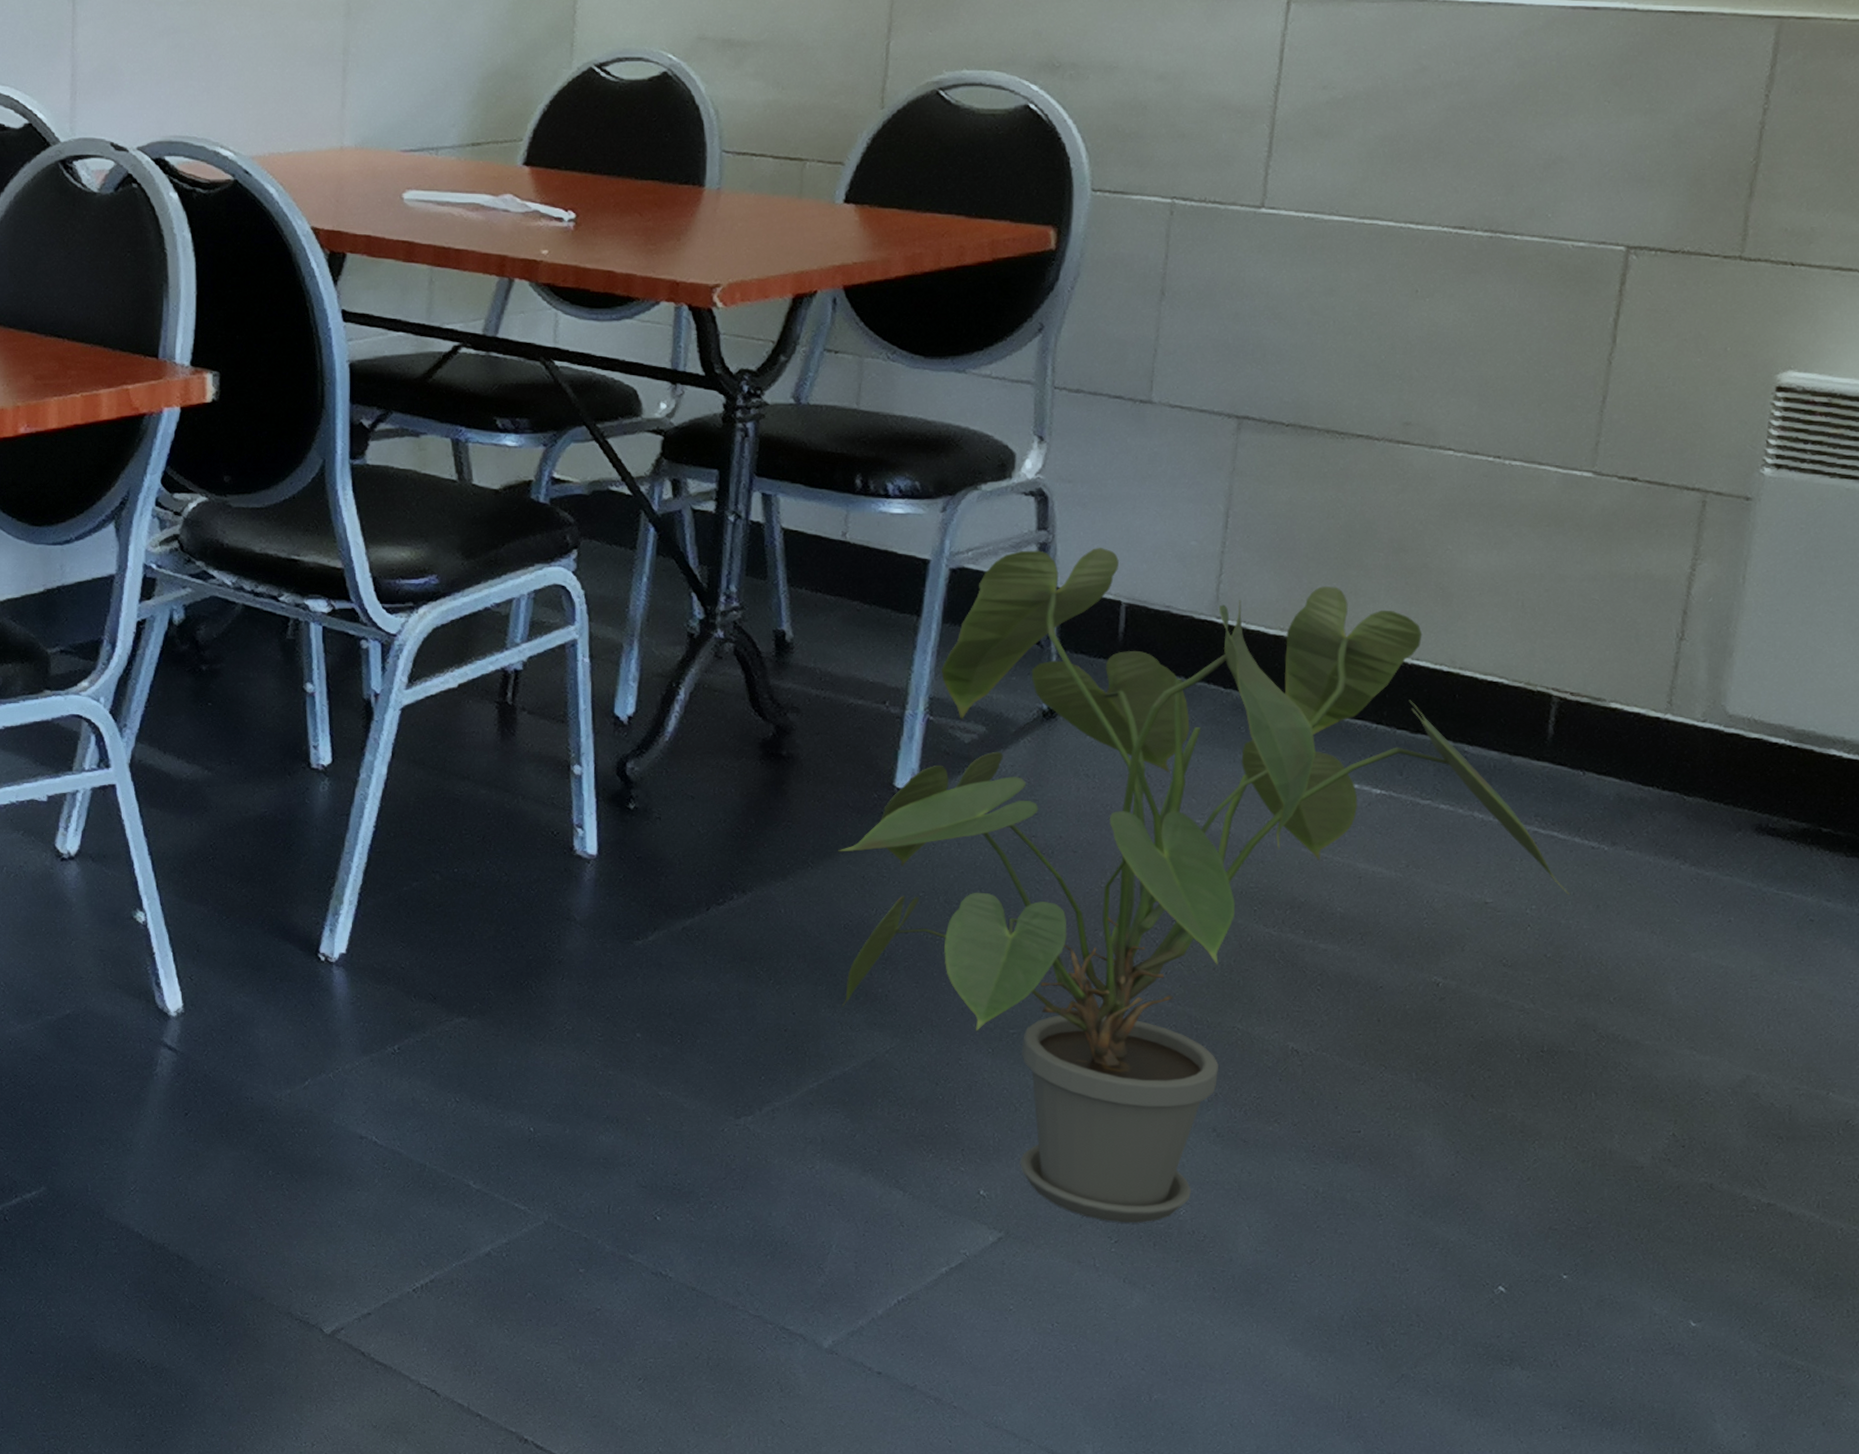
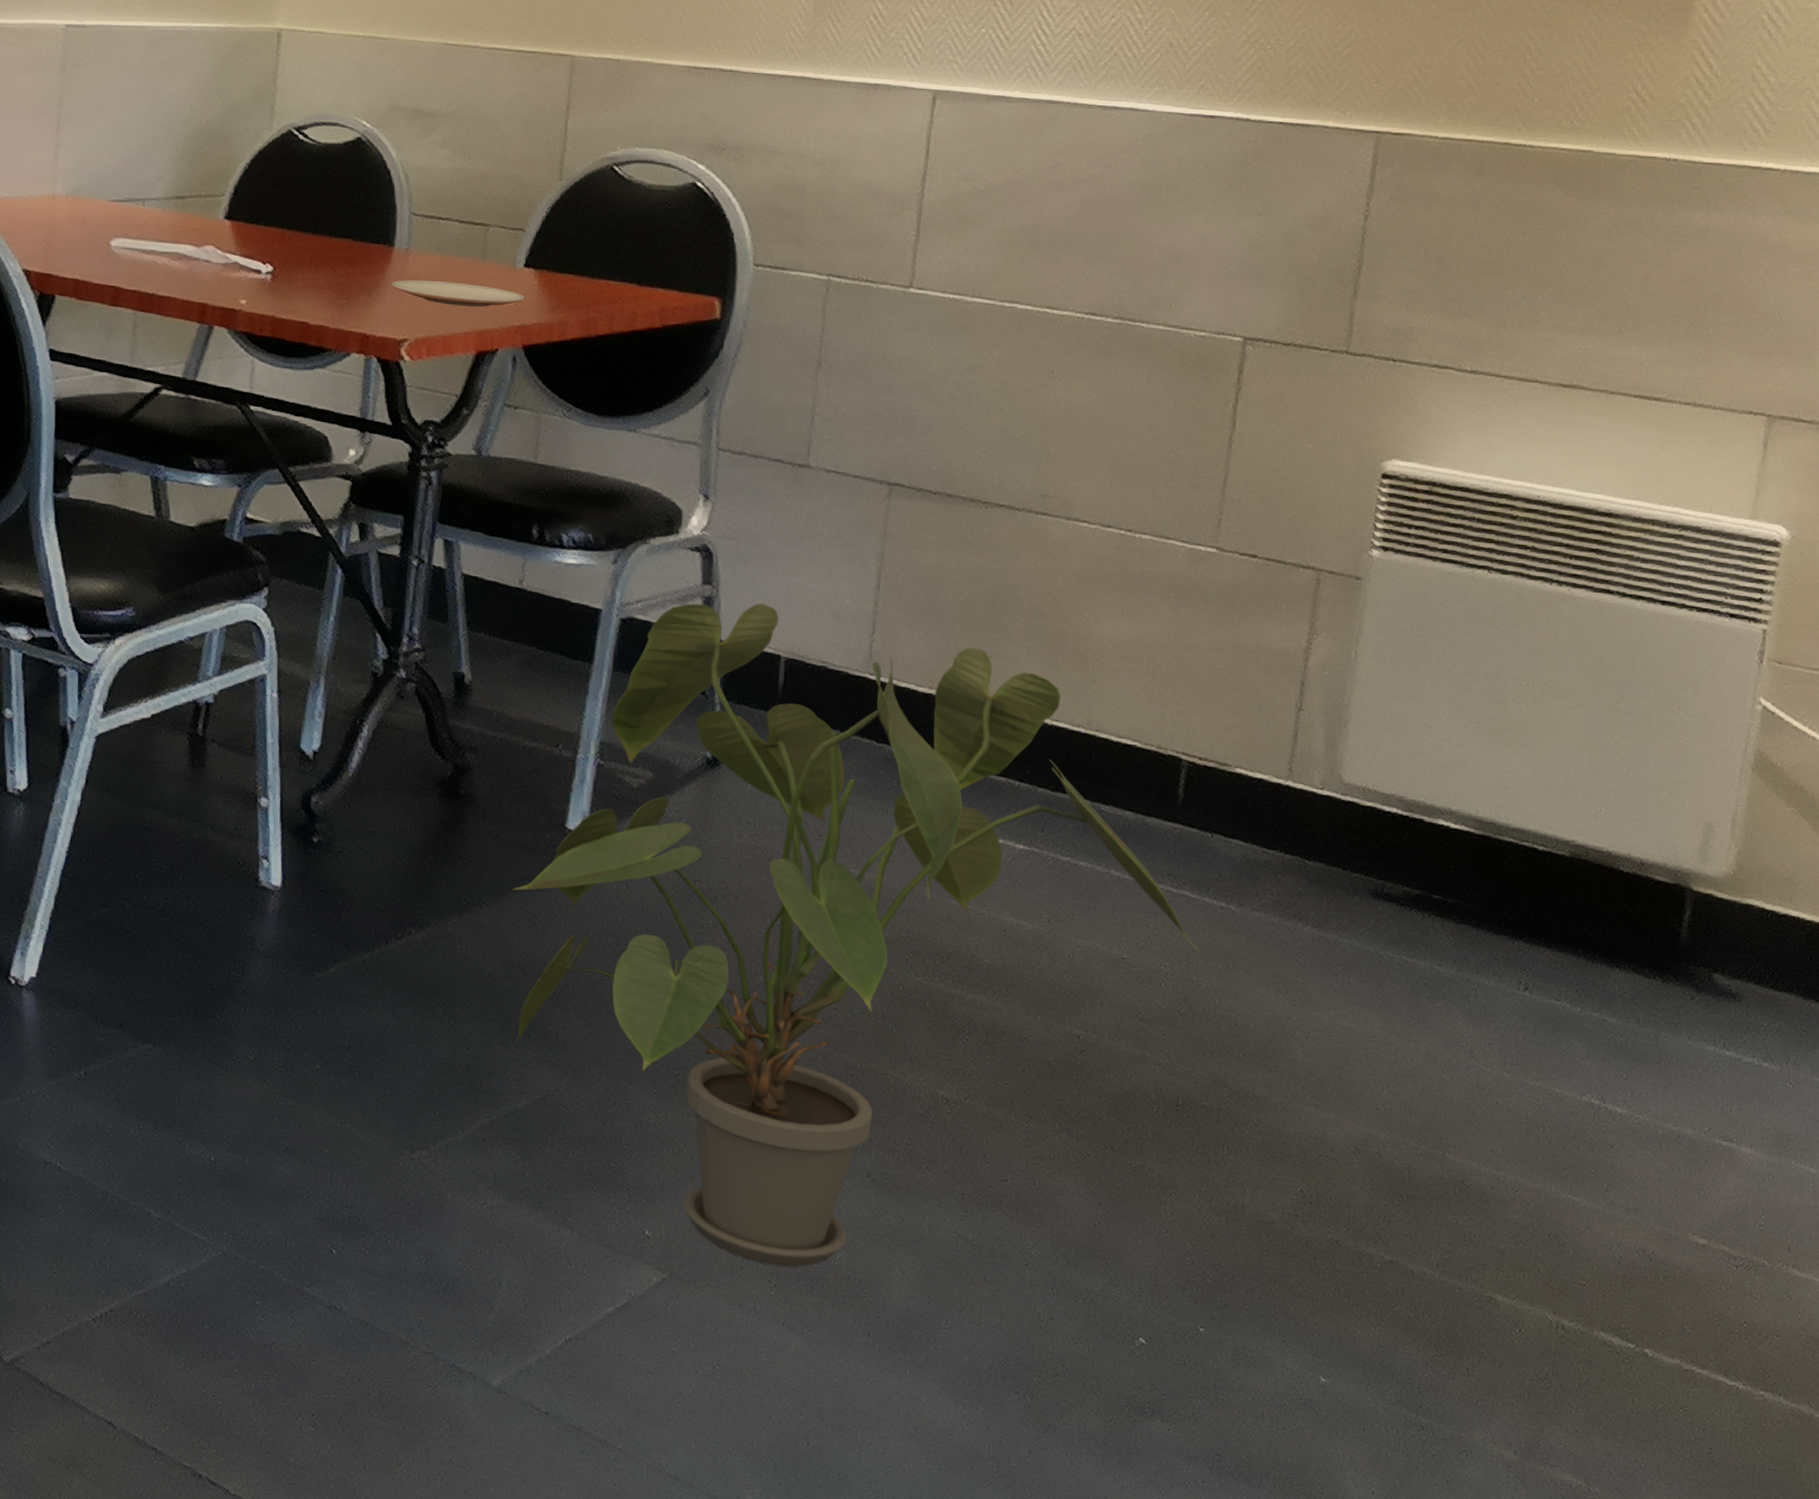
plate: none [702,222,845,248] -> present [391,280,525,308]

